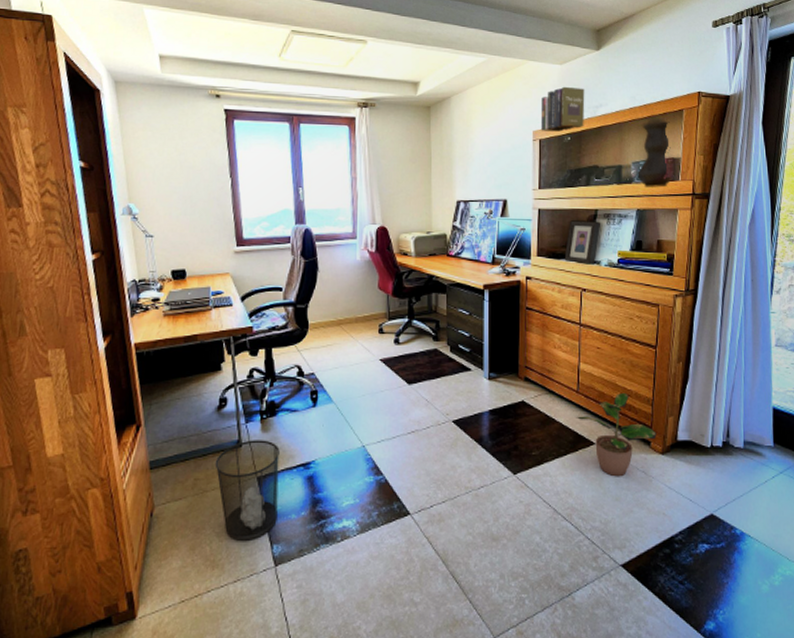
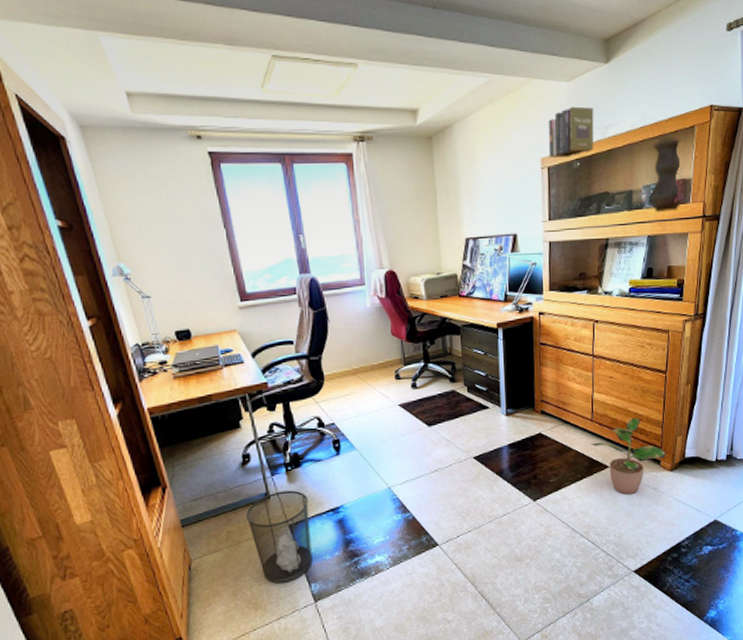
picture frame: present [564,220,601,265] -> none [576,250,613,296]

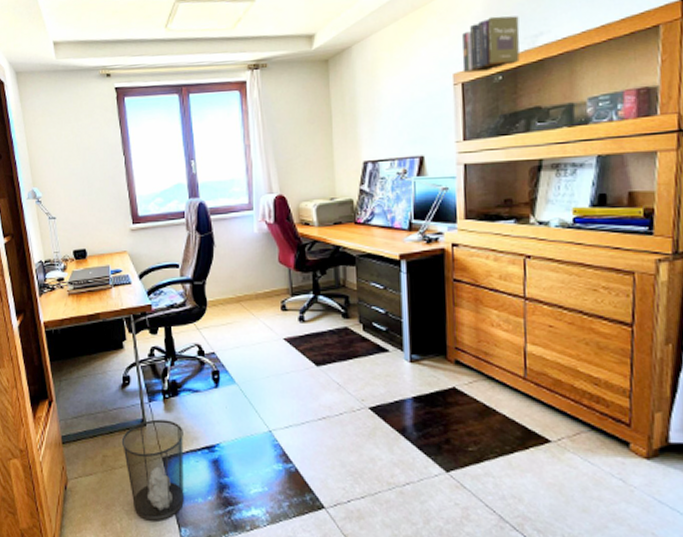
potted plant: present [590,417,666,495] -> none [524,380,638,484]
vase: present [649,140,685,212] -> none [598,42,650,127]

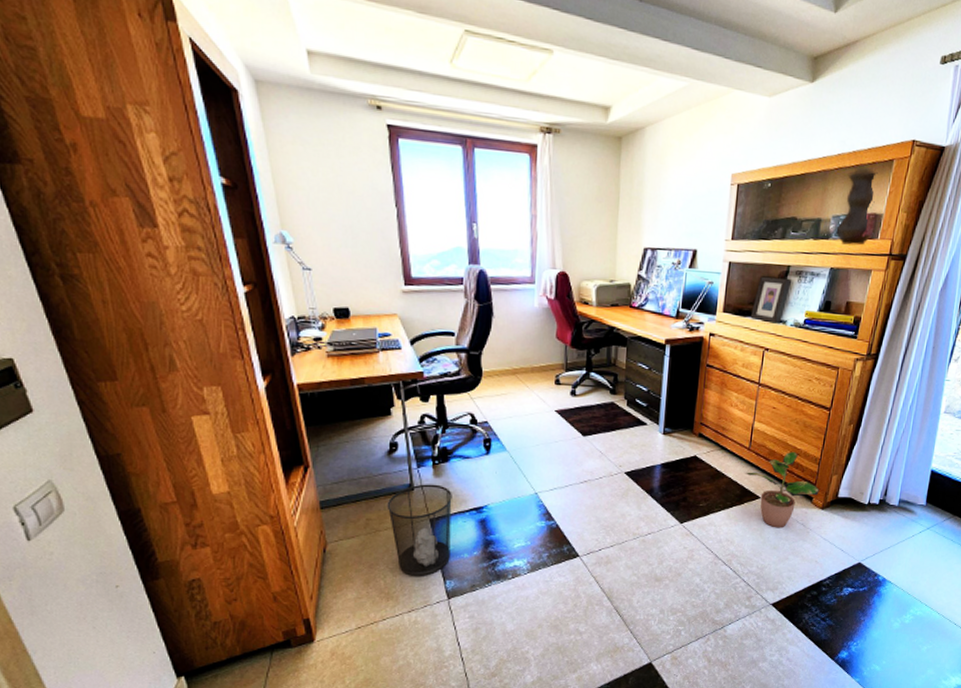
books: present [462,16,520,73] -> none [740,123,793,177]
picture frame: none [500,173,548,226] -> present [750,276,792,324]
potted plant: none [524,380,638,484] -> present [745,451,820,528]
vase: none [598,42,650,127] -> present [837,172,878,246]

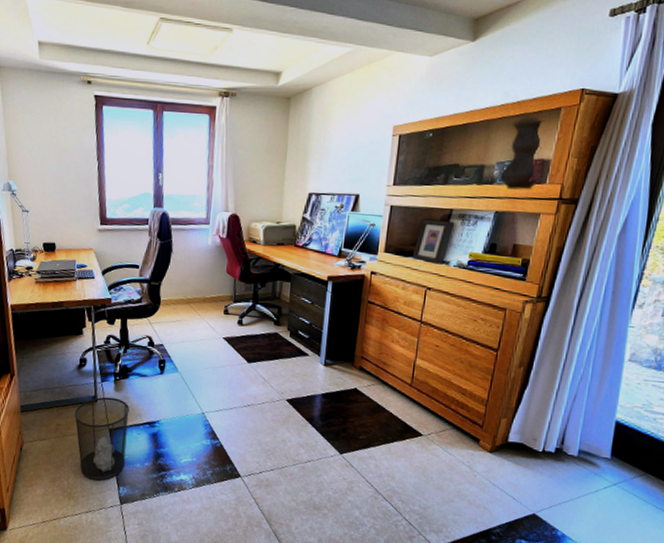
potted plant: present [745,451,820,528] -> none [406,390,487,469]

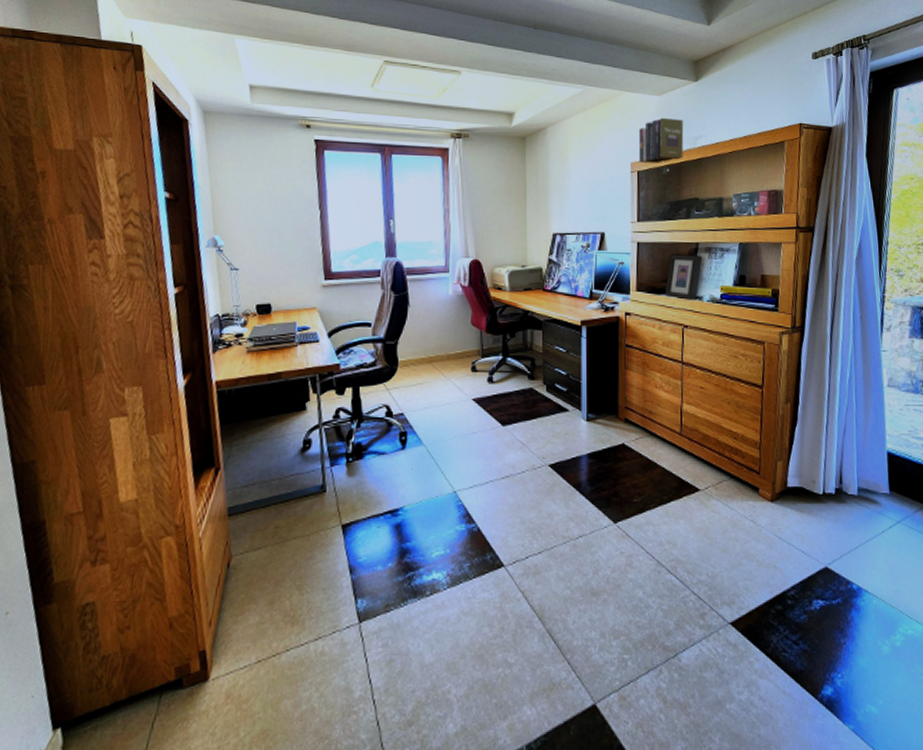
waste bin: present [74,397,130,481] -> none [297,484,366,594]
books: none [401,79,454,128] -> present [638,117,684,163]
vase: present [502,120,545,190] -> none [740,153,777,221]

